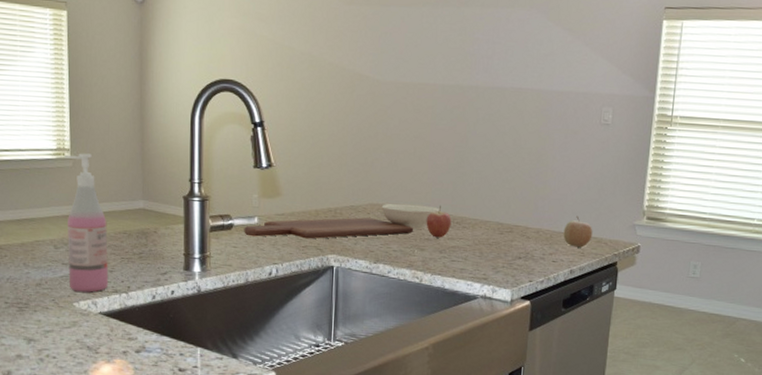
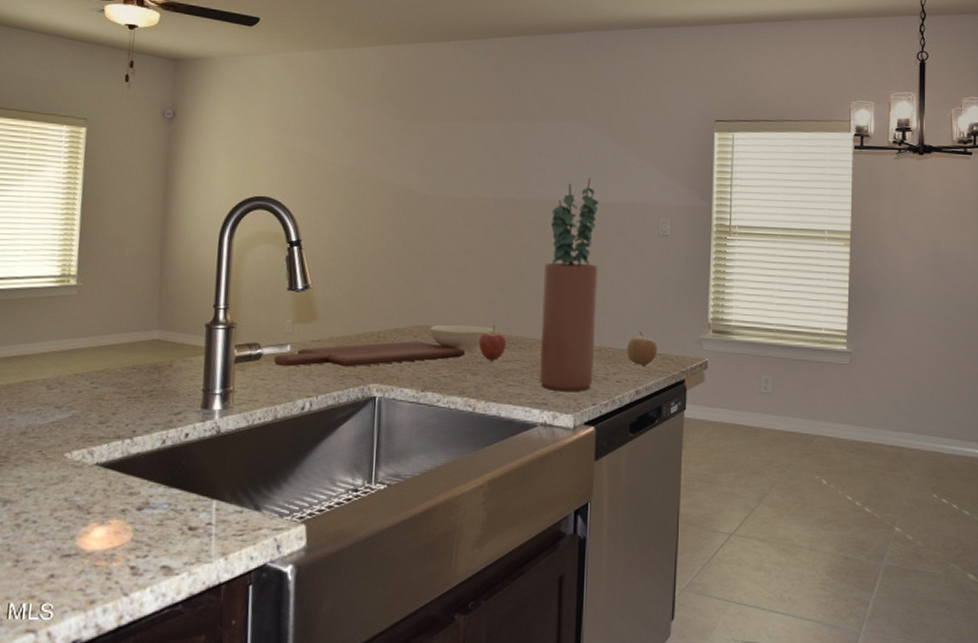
soap dispenser: present [64,153,109,292] -> none [61,279,114,440]
vase: none [481,65,544,269] -> present [539,178,599,392]

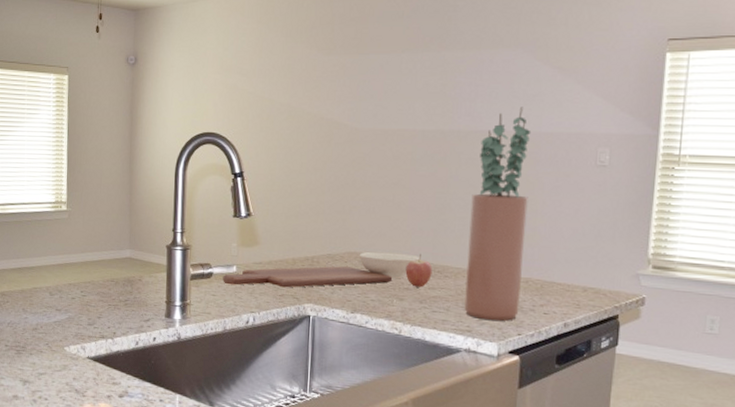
fruit: present [626,331,658,365] -> none [555,264,590,299]

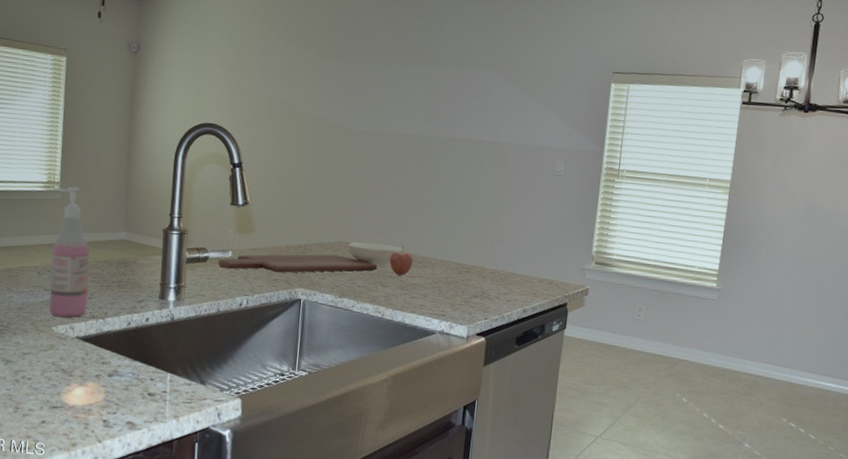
soap dispenser: none [61,205,97,338] -> present [49,186,90,317]
vase: present [464,107,531,321] -> none [440,120,502,307]

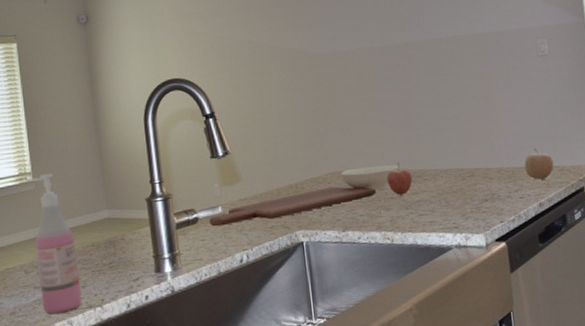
fruit: none [517,258,545,289] -> present [524,148,554,180]

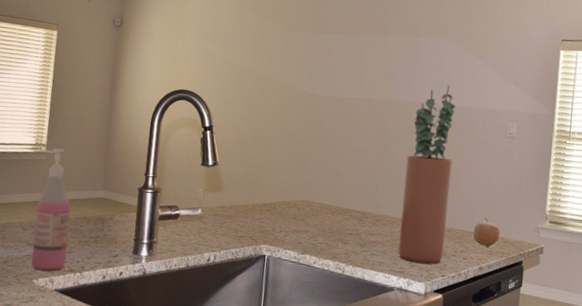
cutting board: present [209,186,376,227] -> none [188,212,338,230]
bowl: present [340,164,400,191] -> none [310,201,363,225]
fruit: present [387,162,413,195] -> none [349,203,373,233]
vase: none [434,13,498,214] -> present [398,85,456,264]

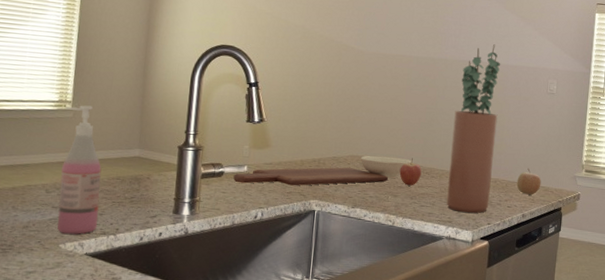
cutting board: none [188,212,338,230] -> present [233,167,388,186]
bowl: none [310,201,363,225] -> present [360,155,413,179]
fruit: none [349,203,373,233] -> present [399,157,422,186]

